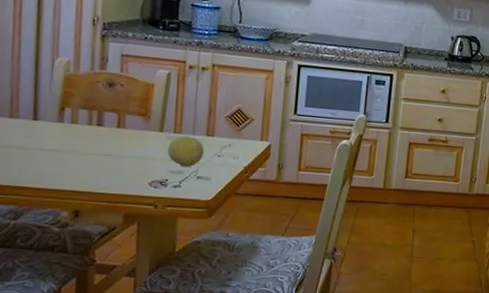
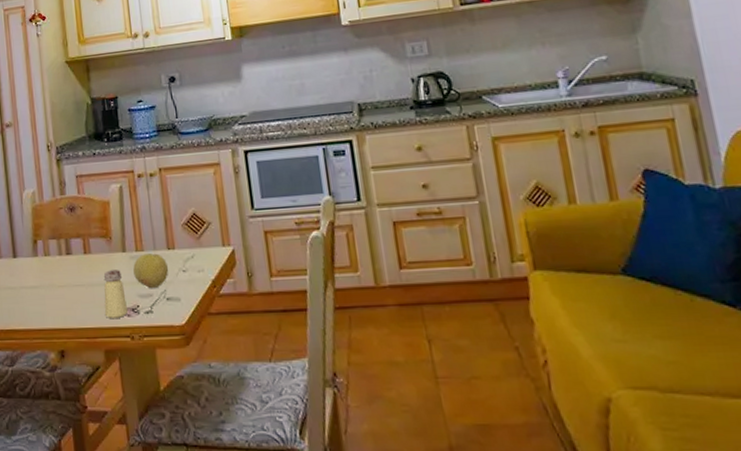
saltshaker: none [130,146,156,189] -> present [103,270,128,320]

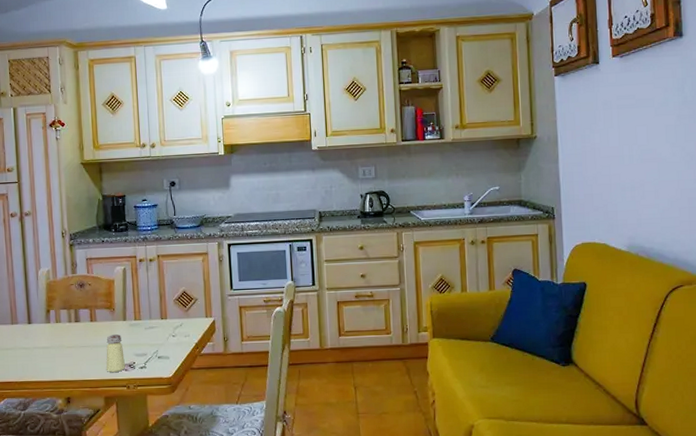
apple: present [133,253,169,288] -> none [132,322,161,349]

